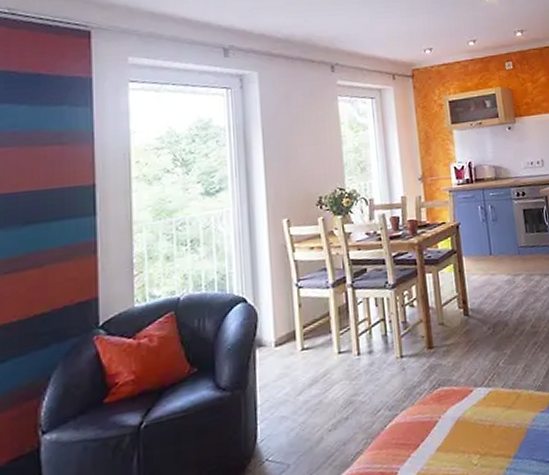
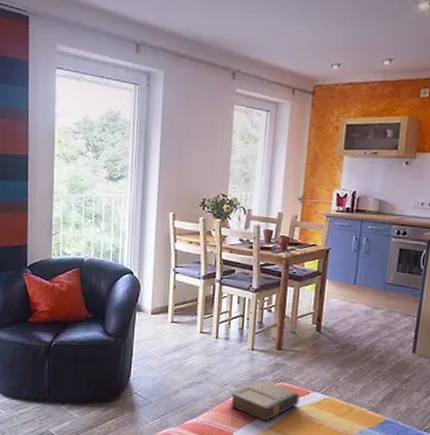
book: none [386,390,464,444] -> present [230,380,300,421]

